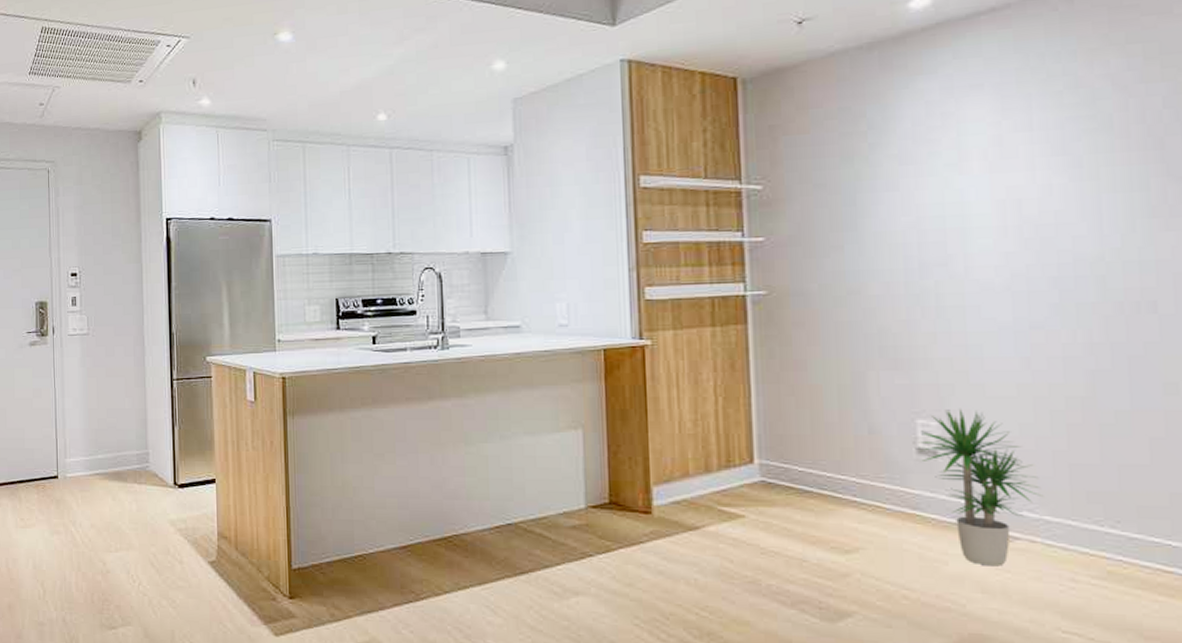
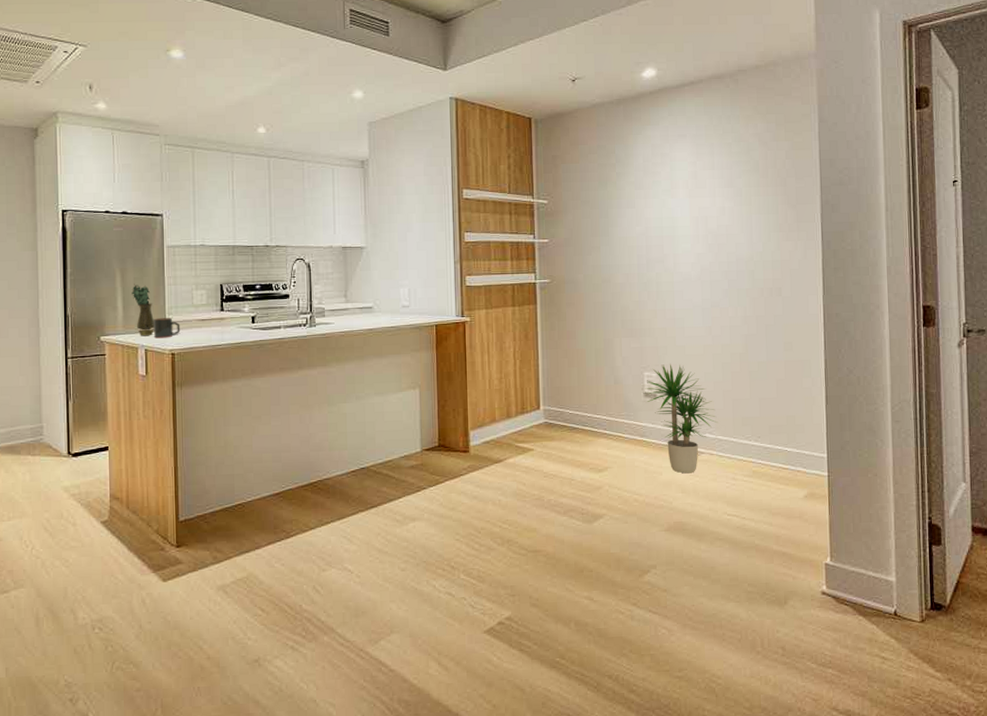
vase: none [238,298,263,357] -> present [132,283,154,337]
mug: none [261,337,292,360] -> present [153,318,181,338]

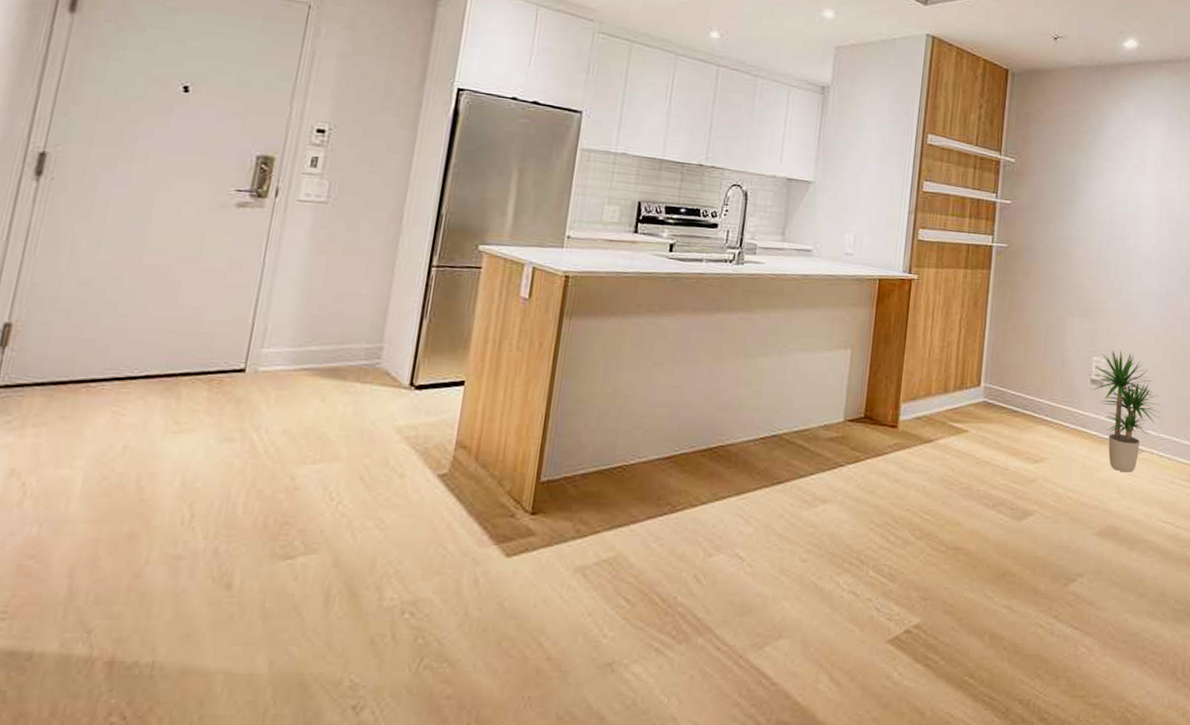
vase: present [132,283,154,337] -> none [526,187,552,252]
mug: present [153,318,181,338] -> none [546,231,582,257]

